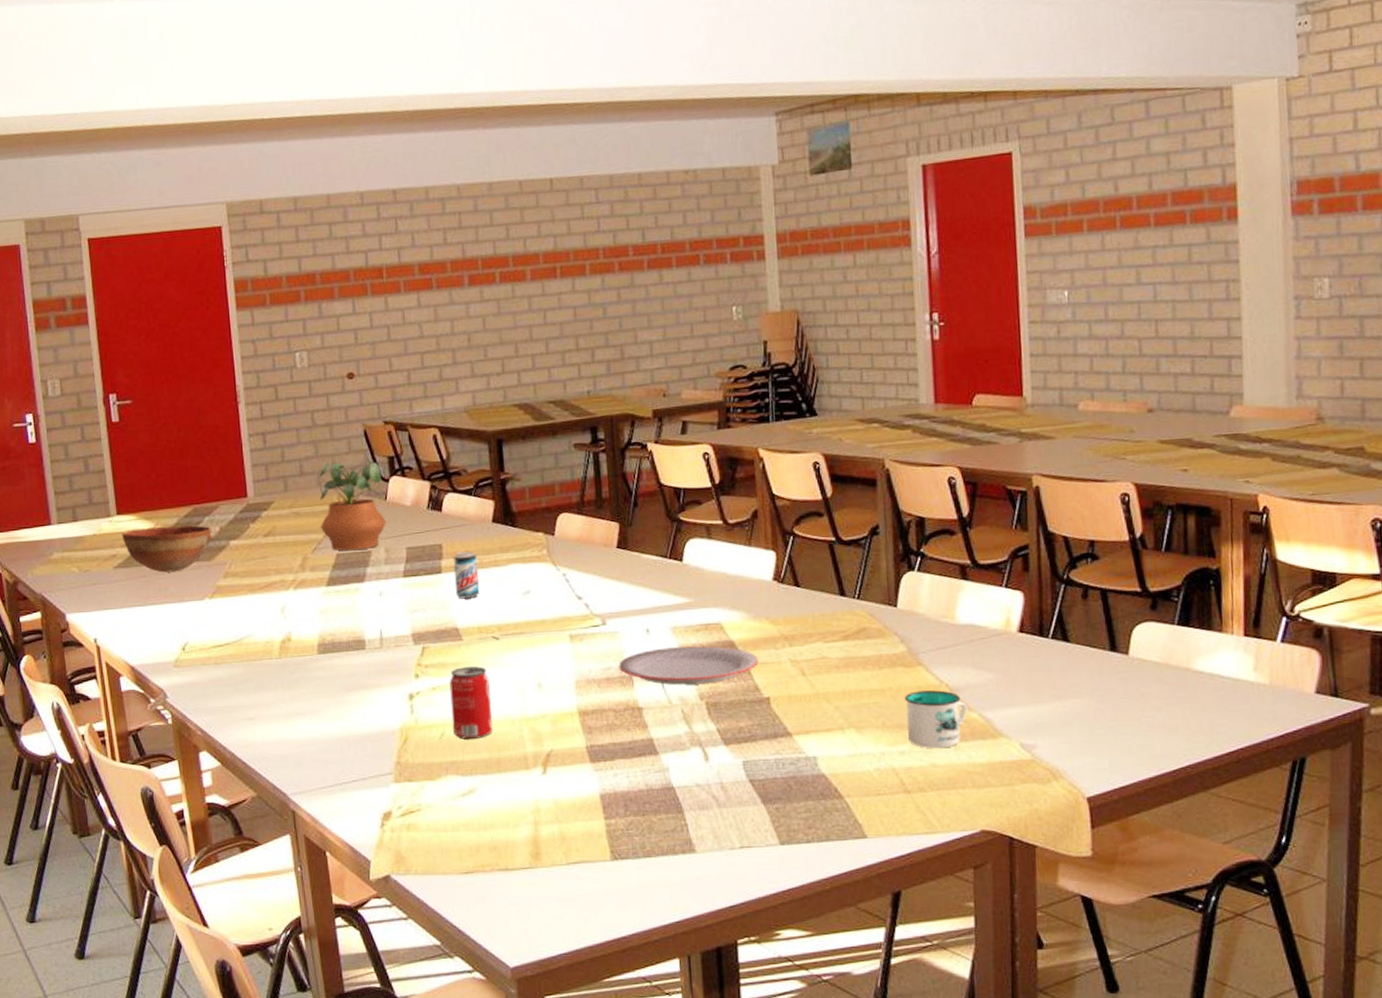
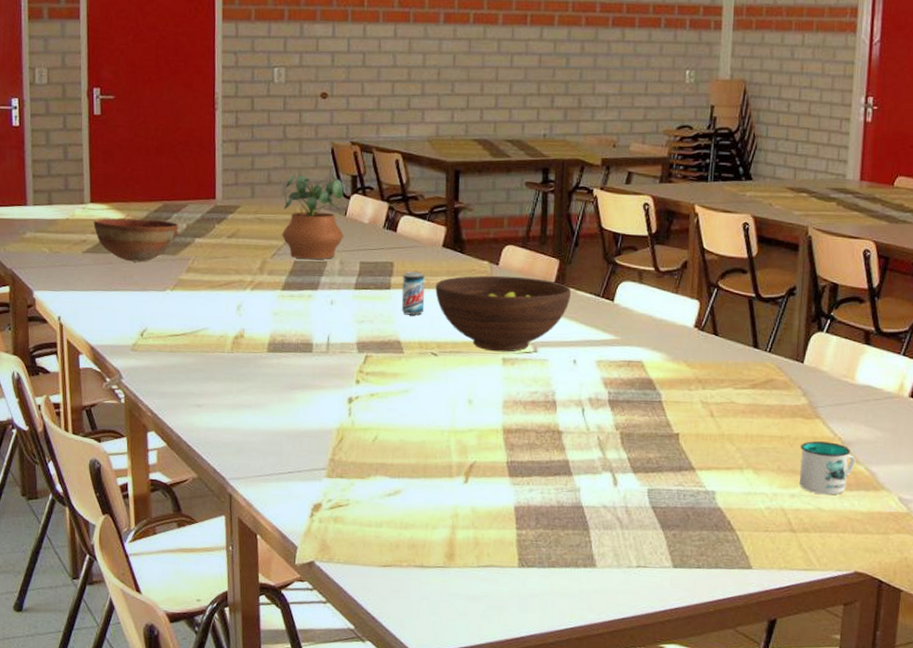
beverage can: present [449,666,494,739] -> none [385,378,424,445]
fruit bowl: none [489,545,636,629] -> present [435,275,571,352]
plate: present [619,645,759,685] -> none [545,379,673,416]

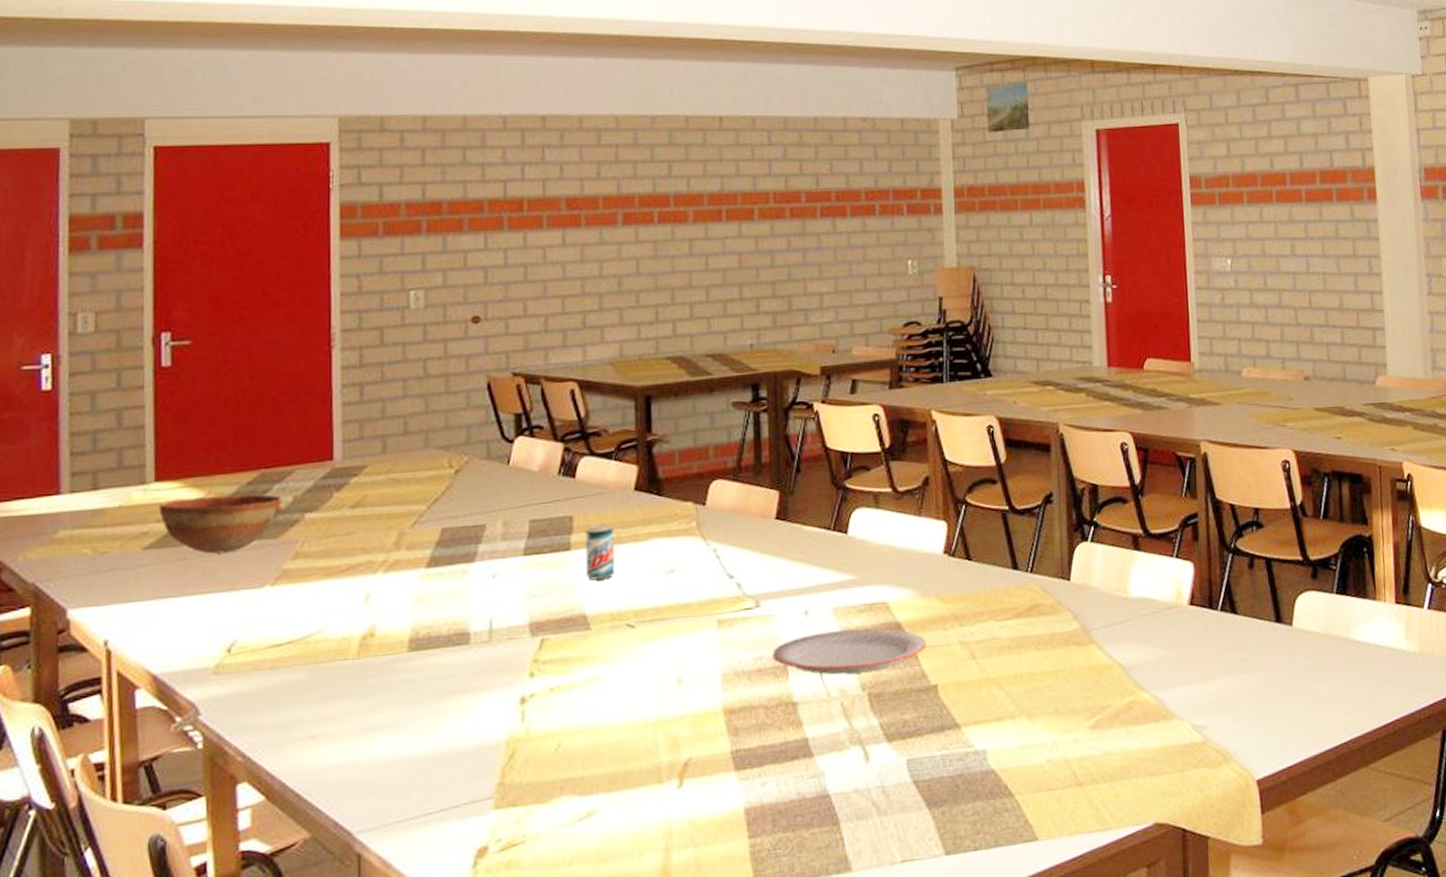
potted plant: present [281,175,345,260] -> none [423,415,508,525]
fruit bowl: present [435,275,571,352] -> none [628,516,796,613]
plate: none [545,379,673,416] -> present [772,628,926,675]
mug: present [800,441,856,495] -> none [1077,670,1140,735]

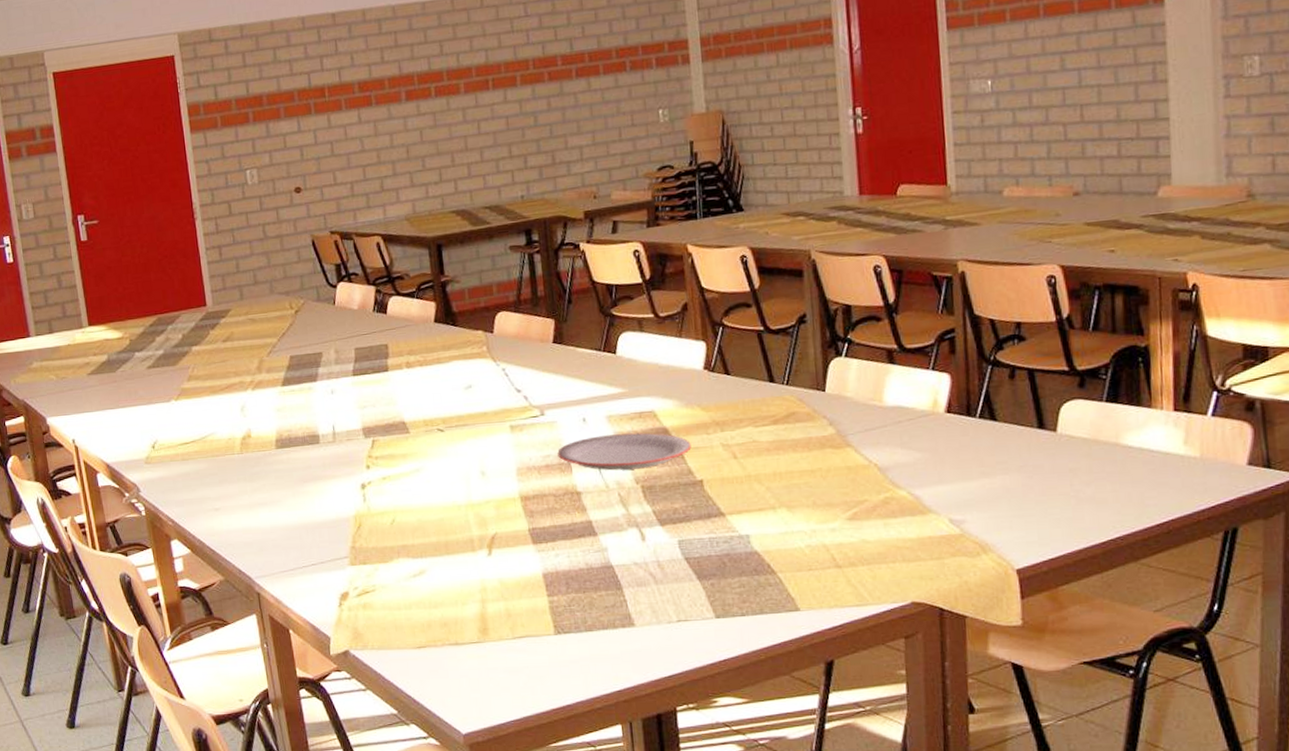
bowl: present [158,494,283,554] -> none [93,333,177,378]
beer can: present [585,524,614,581] -> none [398,350,424,395]

